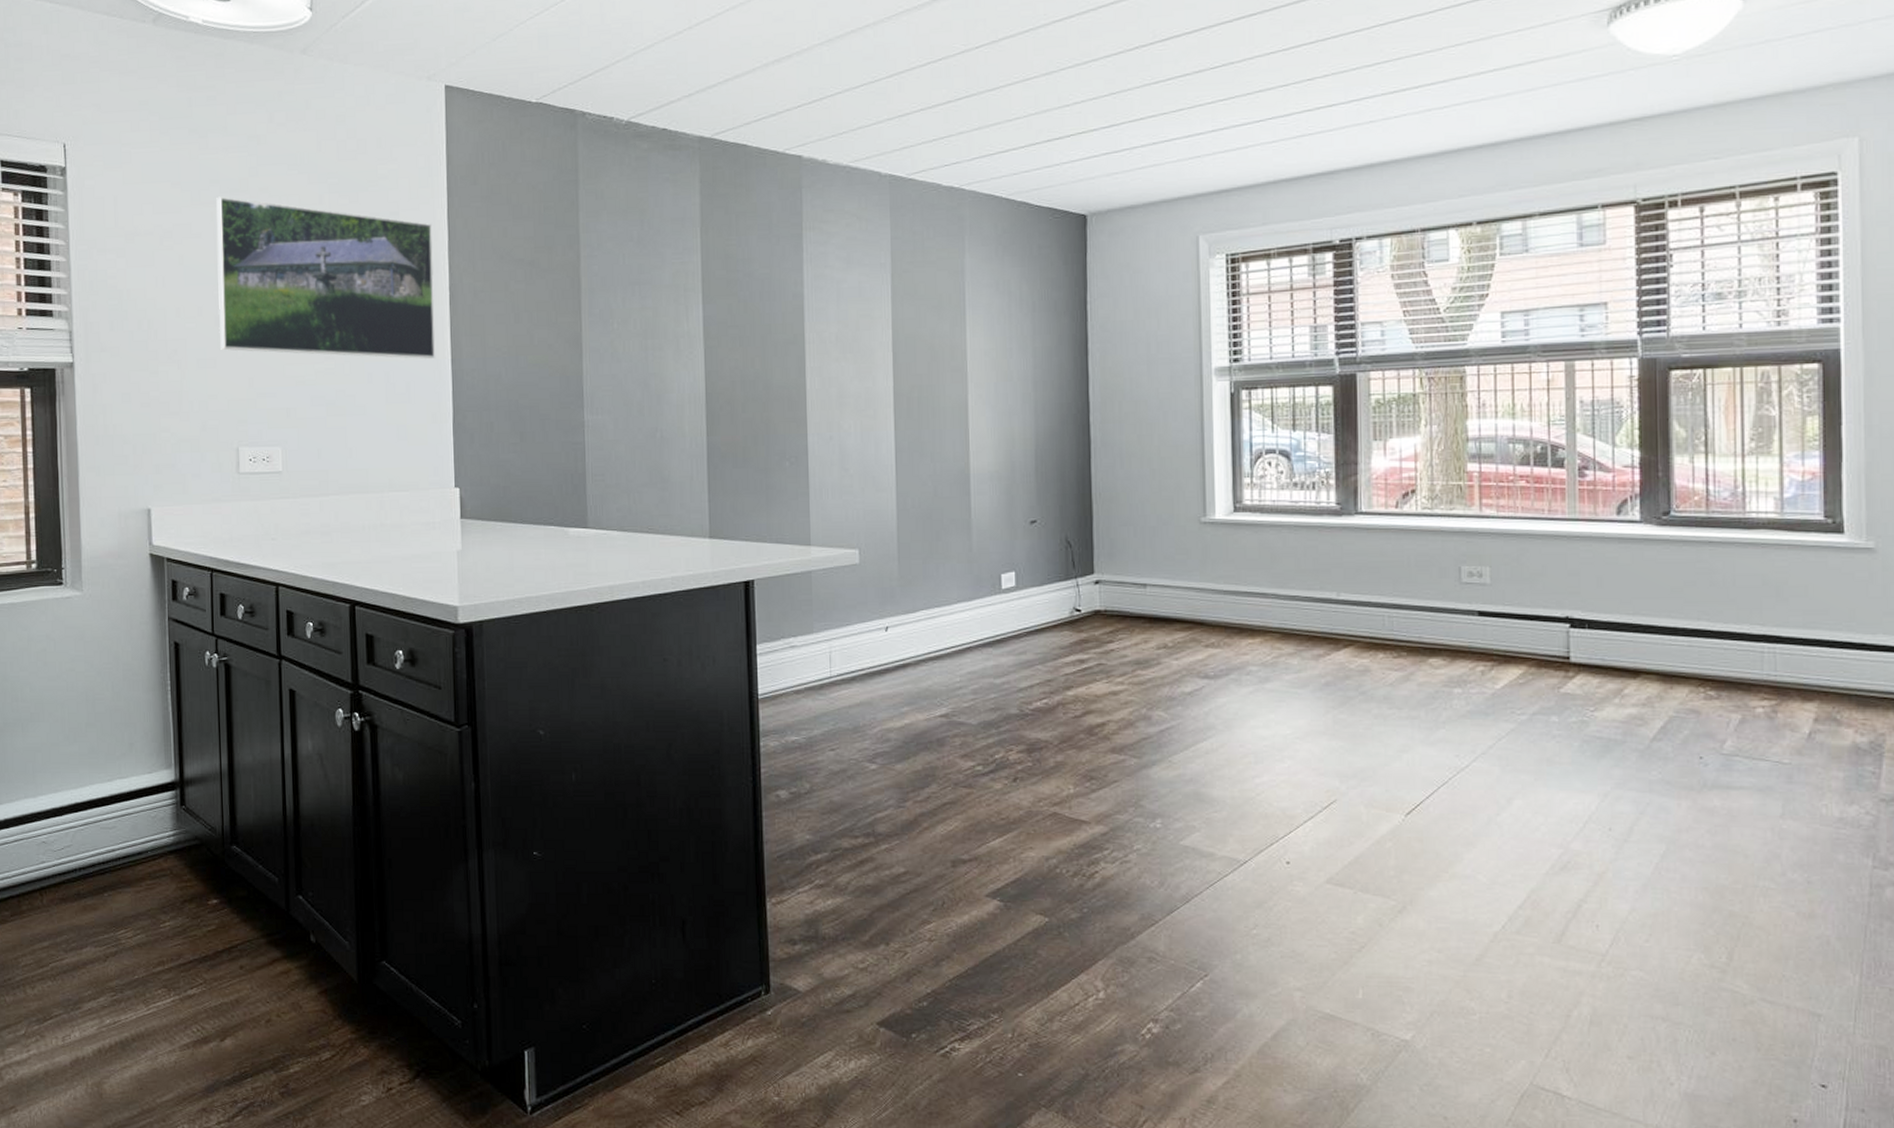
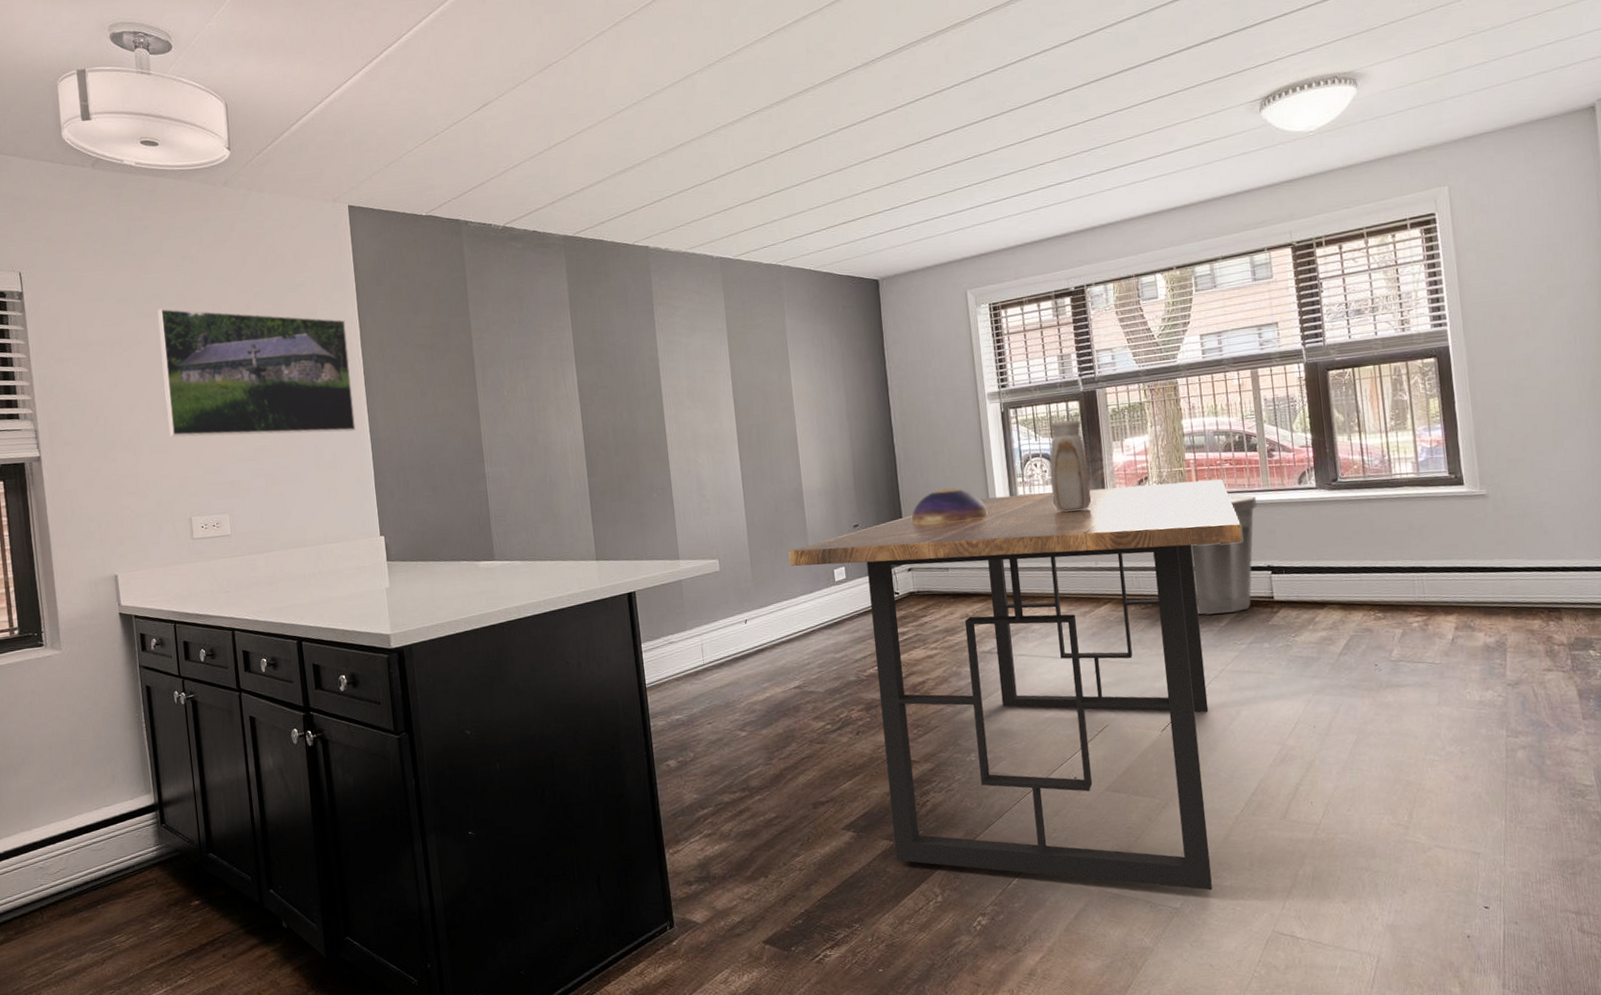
dining table: none [946,499,1534,1023] -> present [788,479,1243,891]
decorative bowl: none [1104,484,1202,528] -> present [911,488,988,525]
vase: none [1287,410,1340,526] -> present [1049,420,1091,512]
trash can: none [1413,522,1559,674] -> present [1152,495,1258,616]

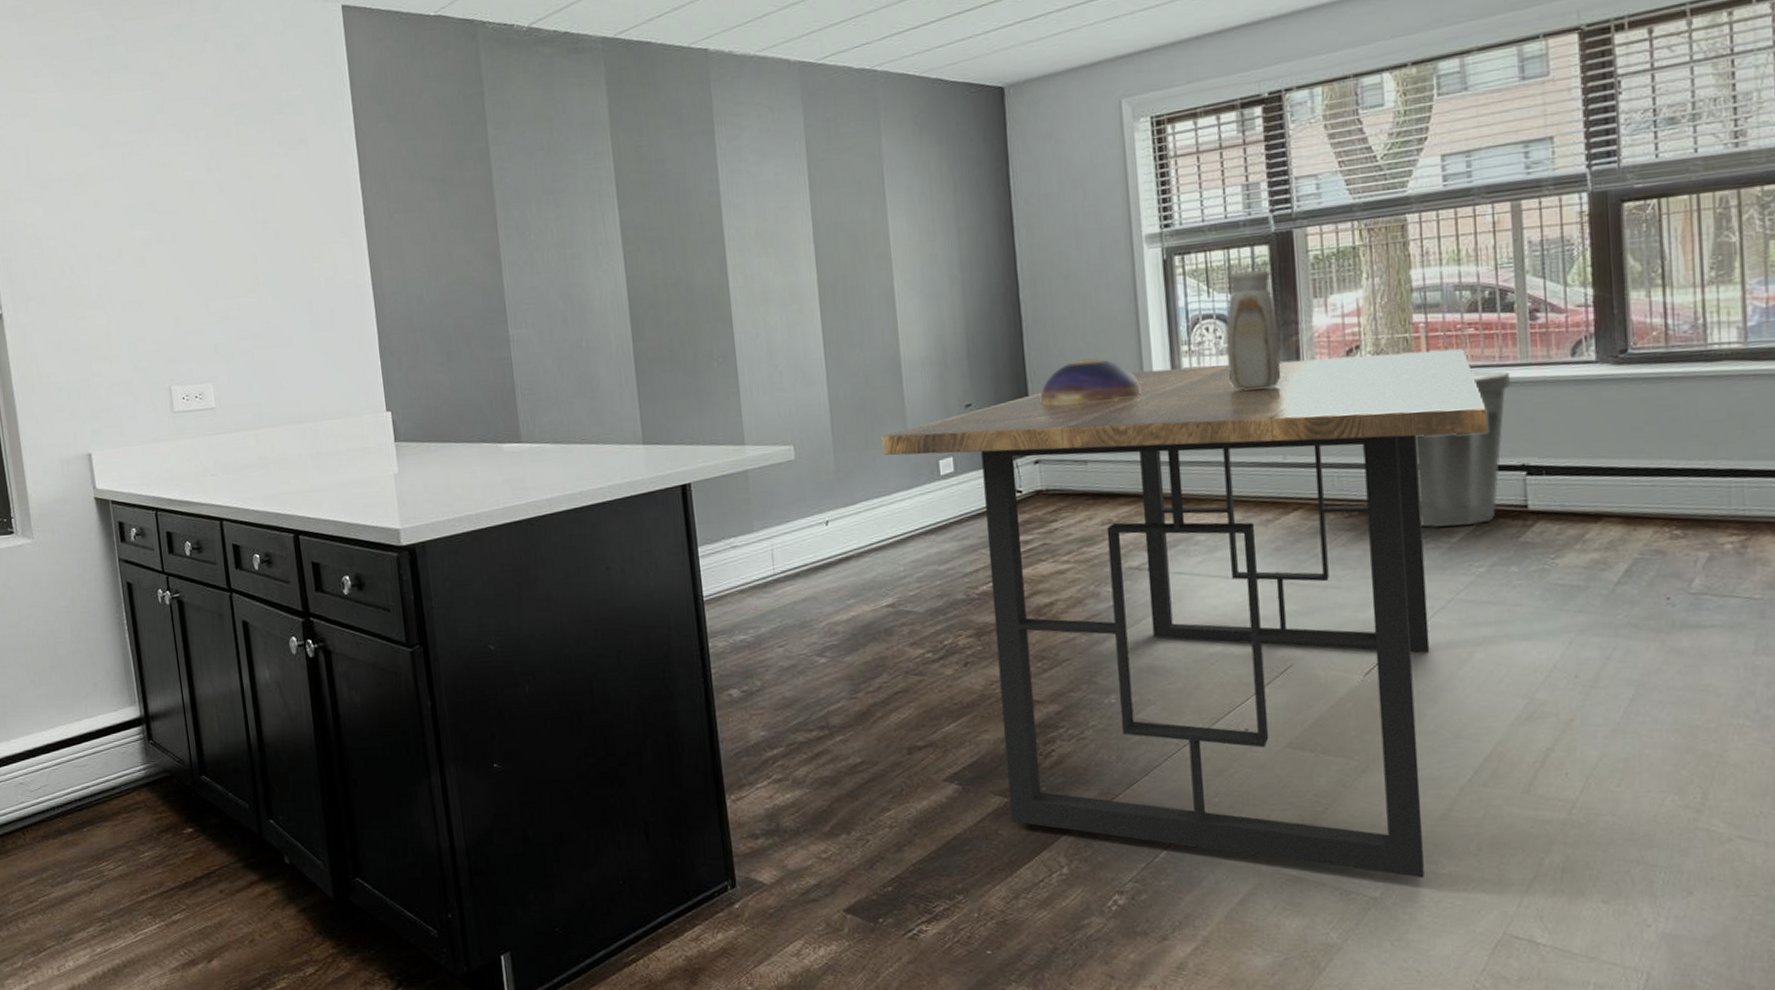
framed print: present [157,308,356,437] -> none [125,136,357,292]

